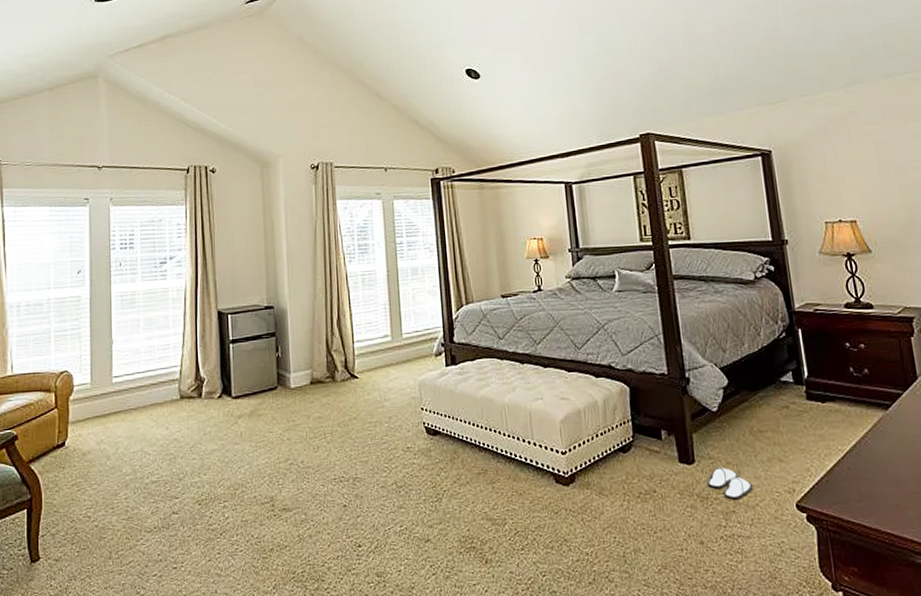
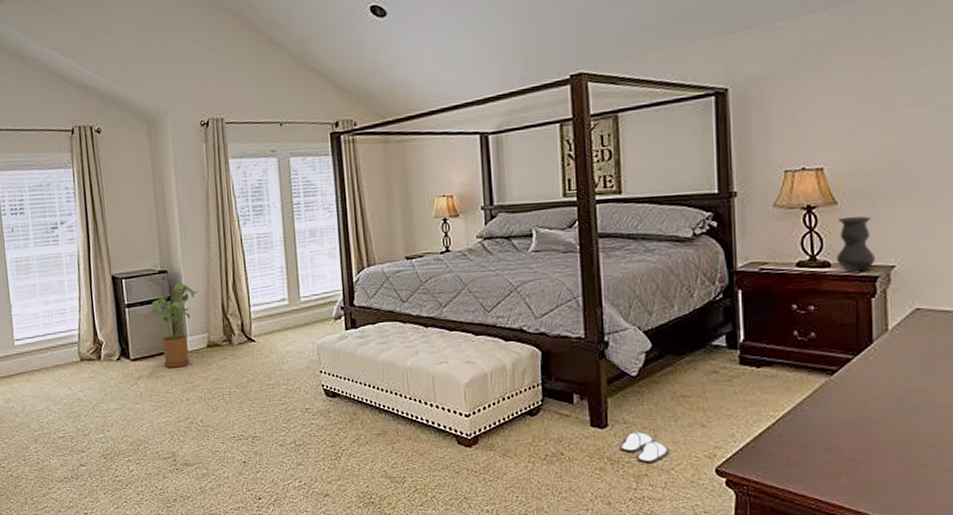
house plant: none [256,319,303,406] -> present [151,283,198,368]
vase: none [874,263,909,314] -> present [836,216,875,273]

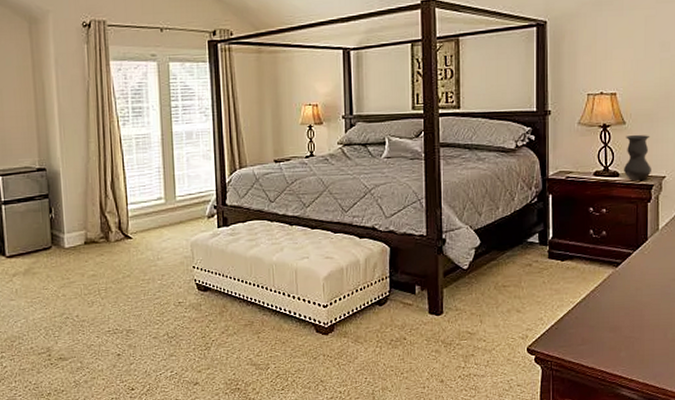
house plant: present [151,283,198,368] -> none [28,181,77,265]
slippers: present [620,432,669,464] -> none [452,318,491,345]

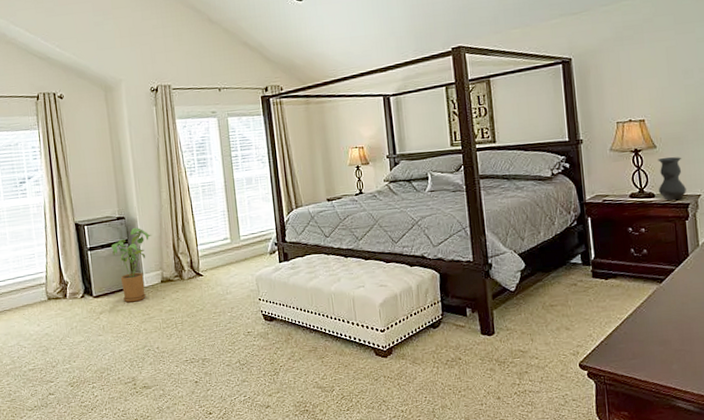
house plant: none [28,181,77,265] -> present [111,228,152,303]

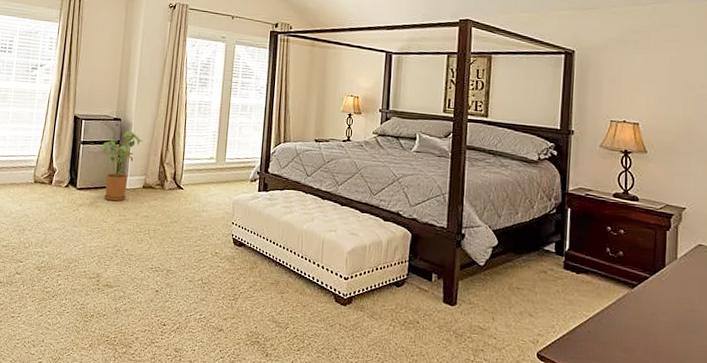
vase: present [658,157,686,201] -> none [642,163,672,209]

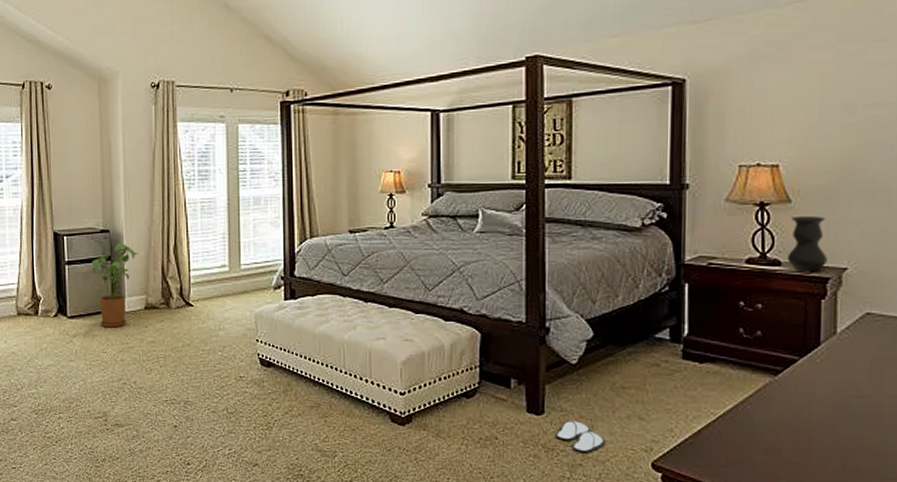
slippers: none [464,312,502,341] -> present [555,421,605,454]
vase: none [642,163,672,209] -> present [786,215,827,273]

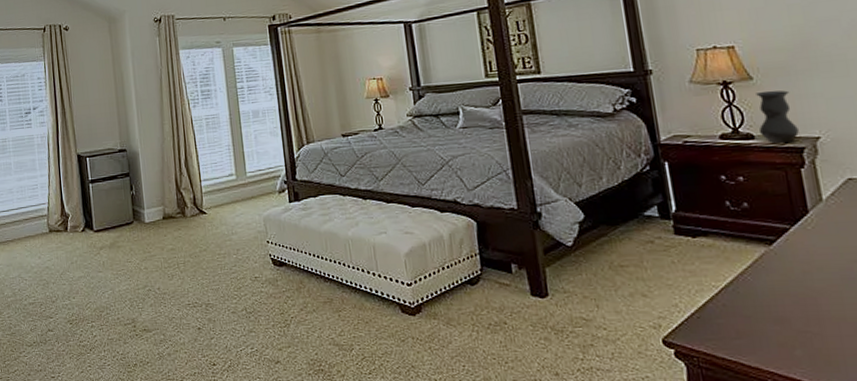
house plant: present [91,244,139,328] -> none [112,161,154,239]
slippers: present [555,421,605,454] -> none [562,302,613,334]

